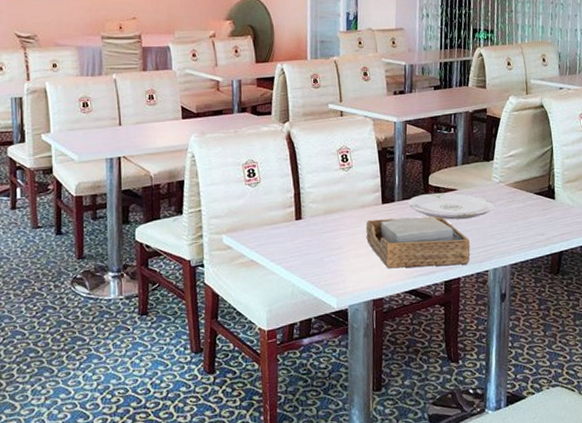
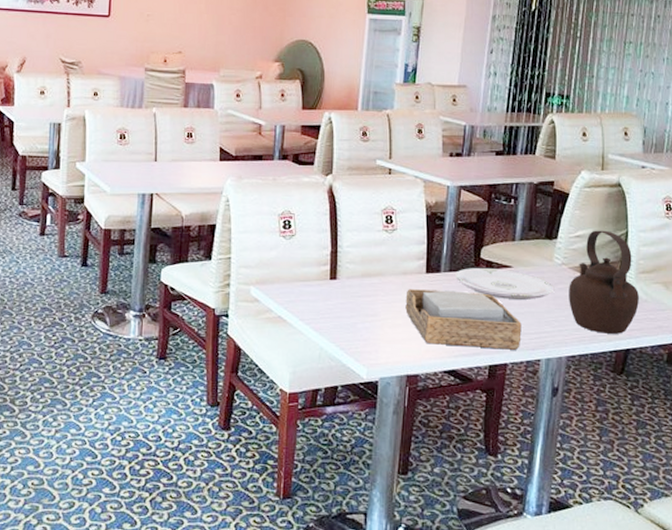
teapot: none [507,148,567,240] -> present [569,230,639,334]

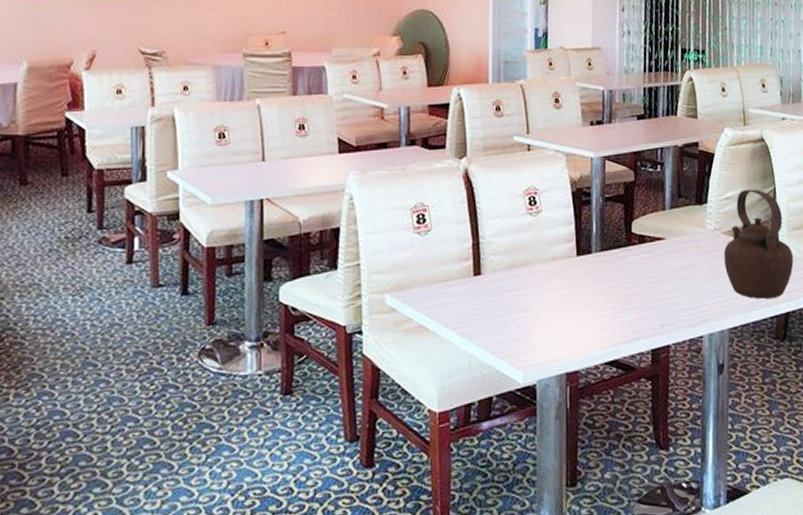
napkin holder: present [405,289,522,350] -> none [557,271,682,335]
plate: present [455,267,555,300] -> none [607,242,710,275]

